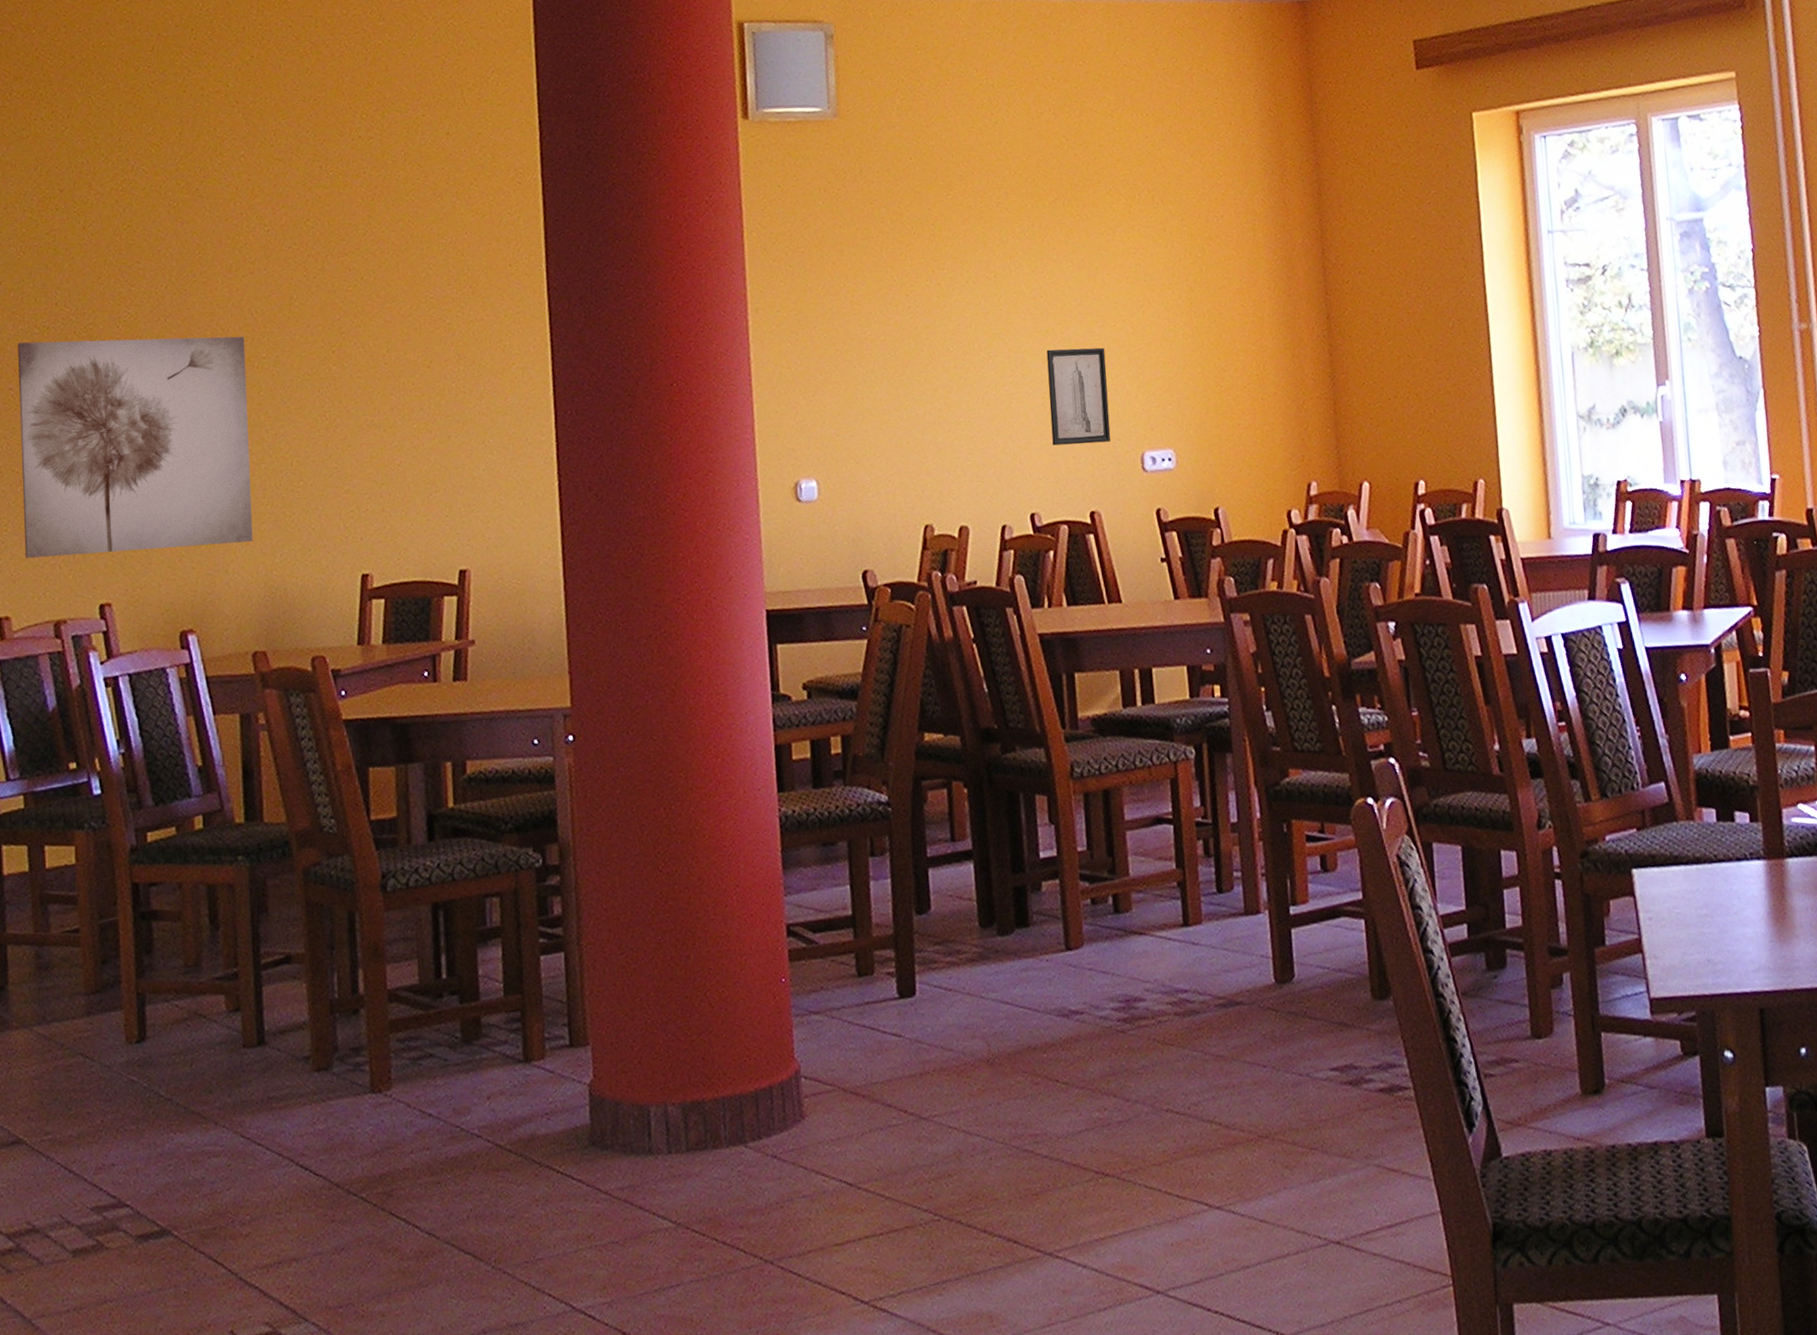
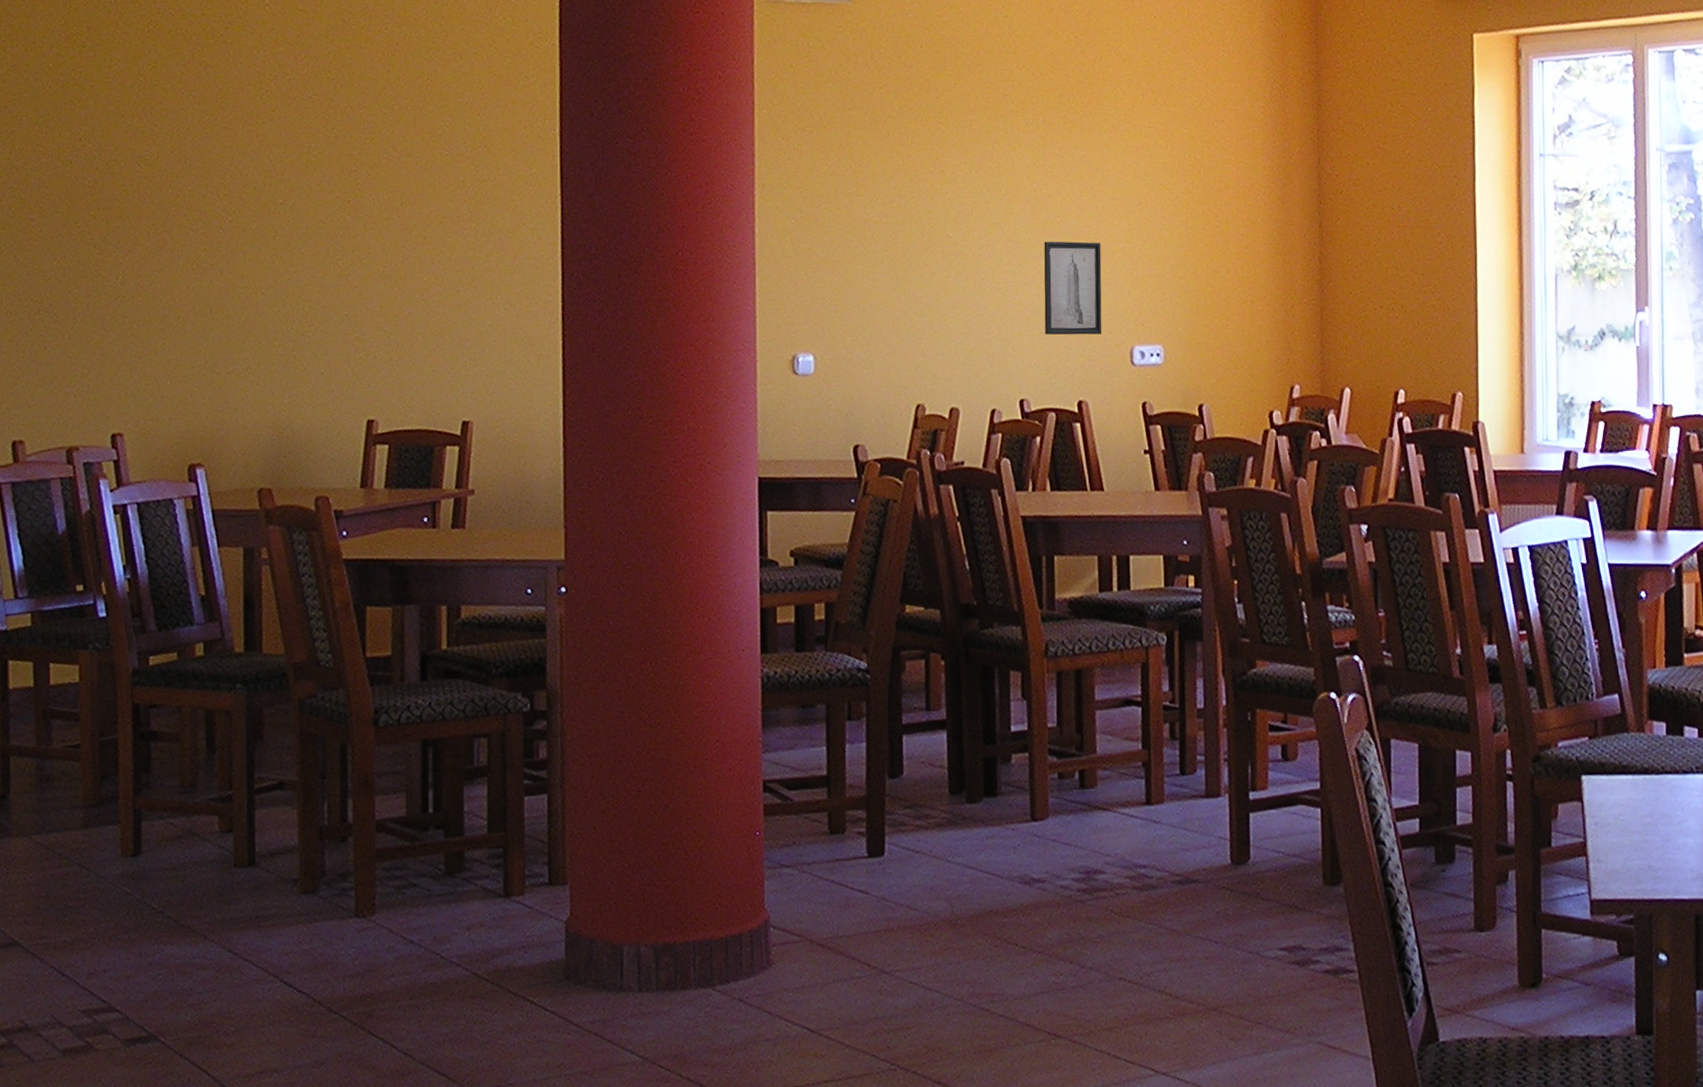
wall art: present [18,336,253,558] -> none [40,175,263,386]

